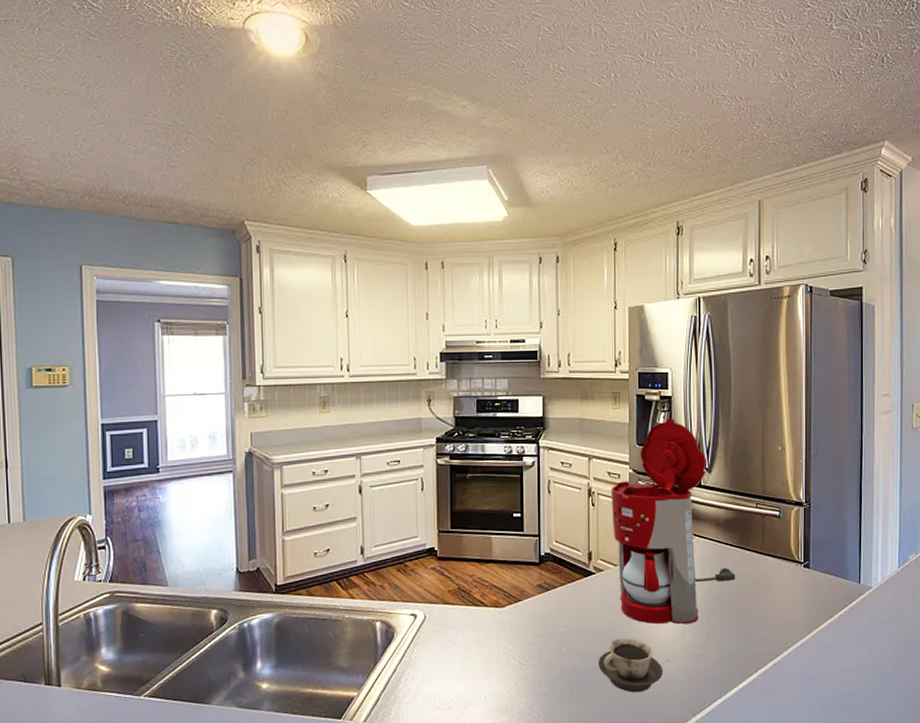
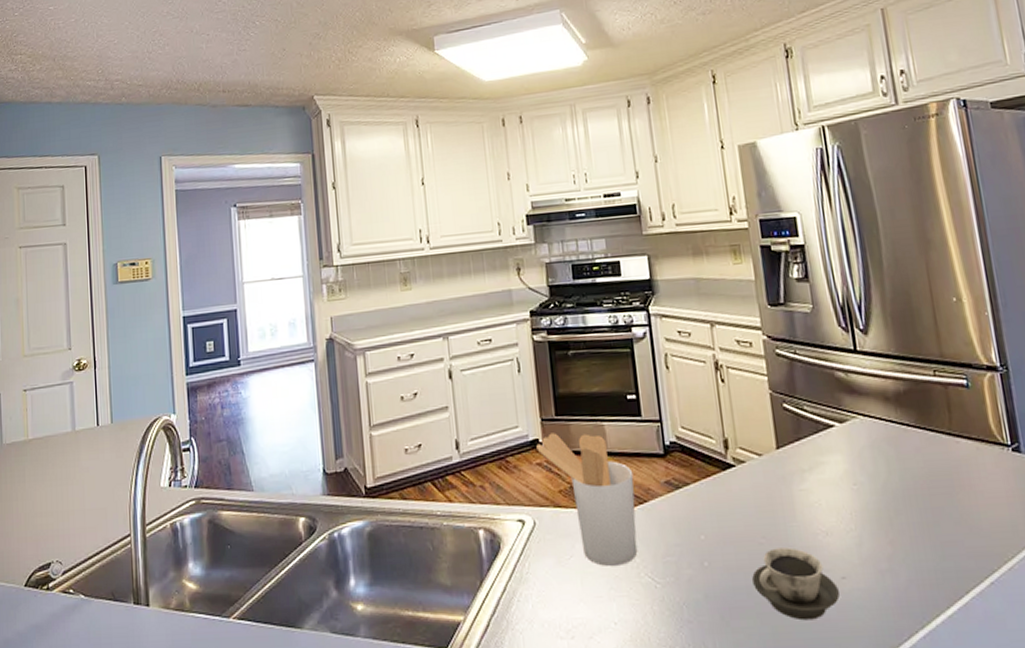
utensil holder: none [432,543,512,652] -> present [536,433,638,566]
coffee maker: present [611,418,736,624] -> none [742,270,921,529]

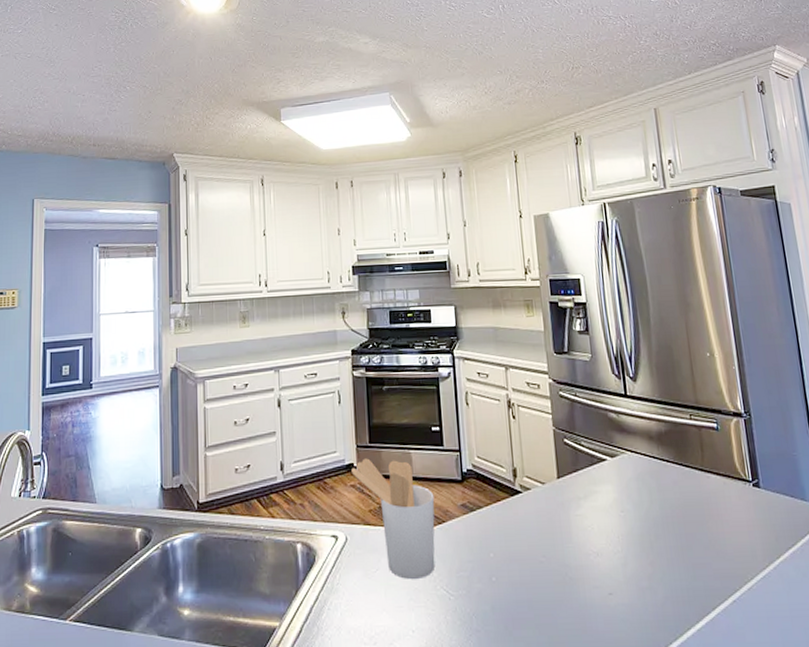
cup: present [752,547,841,621] -> none [533,566,608,632]

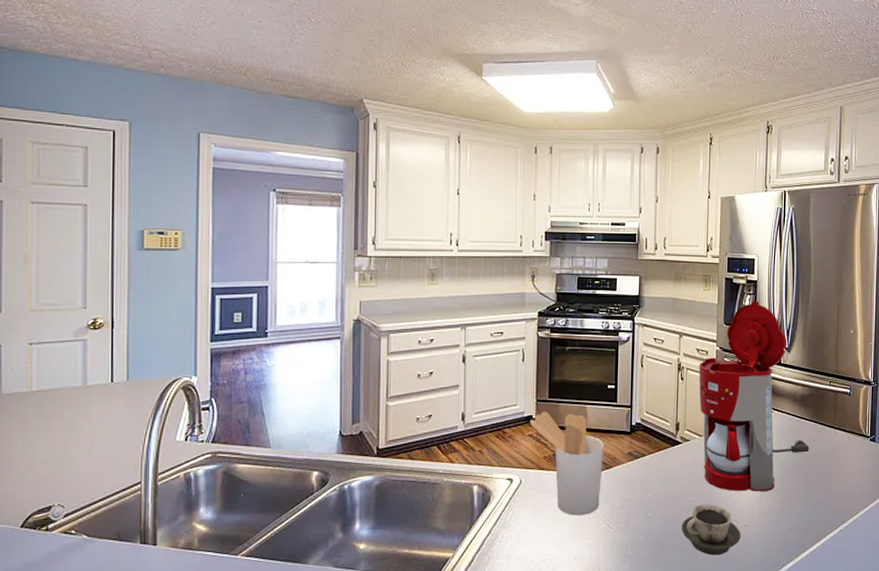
coffee maker: none [531,325,677,551] -> present [698,301,809,491]
cup: none [533,566,608,632] -> present [682,504,742,556]

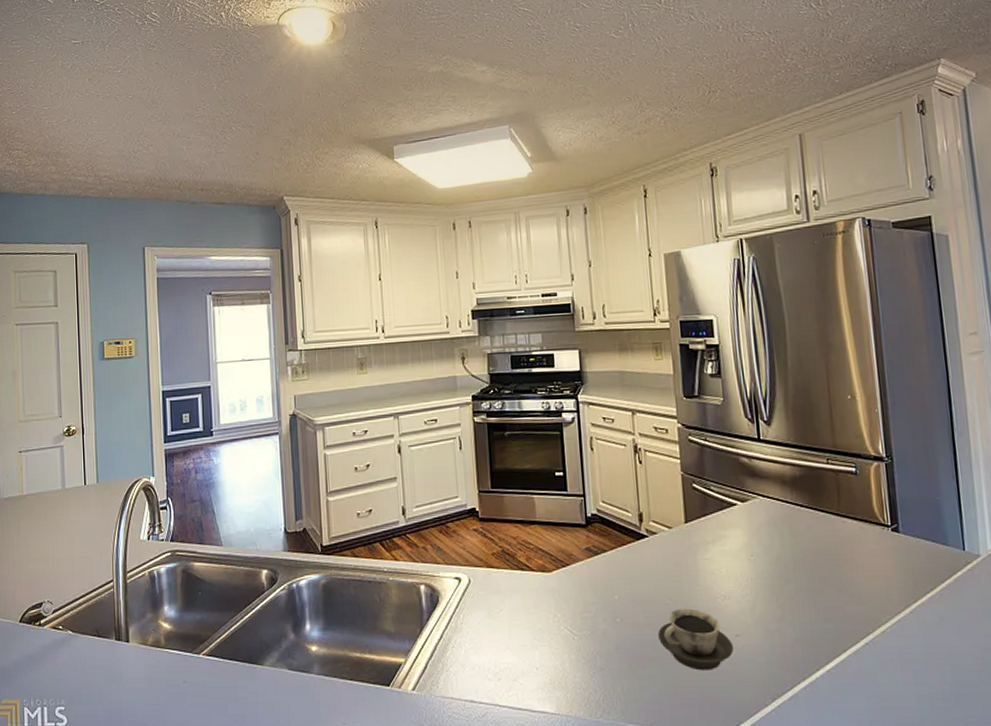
utensil holder: present [530,411,604,515] -> none [473,503,559,619]
coffee maker: present [698,301,809,491] -> none [658,368,810,594]

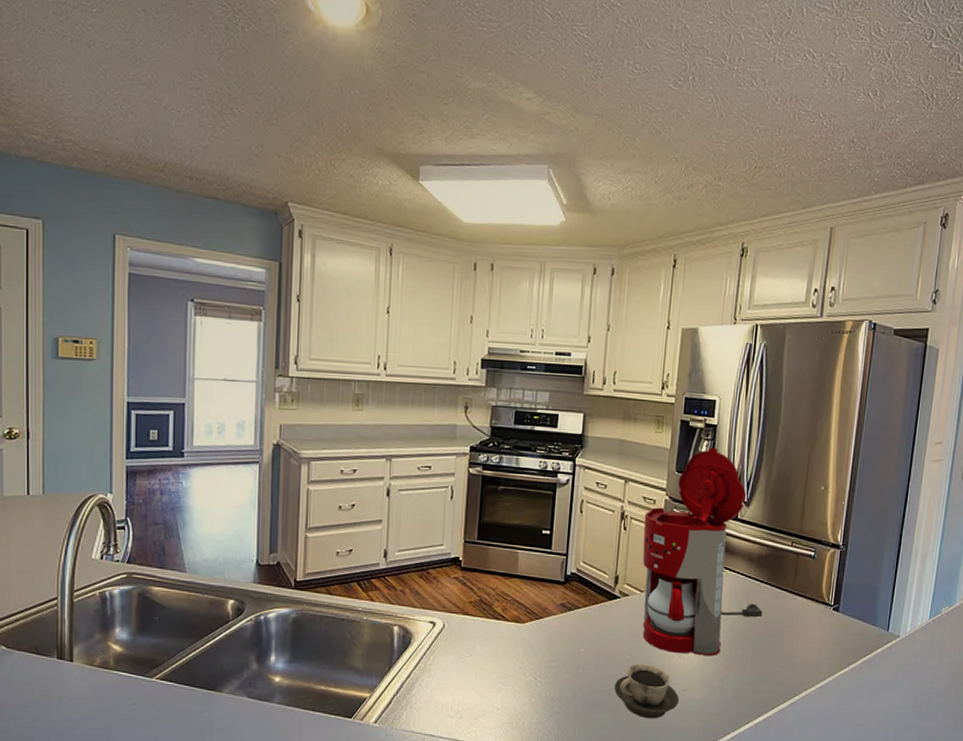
coffee maker: none [658,368,810,594] -> present [642,447,763,656]

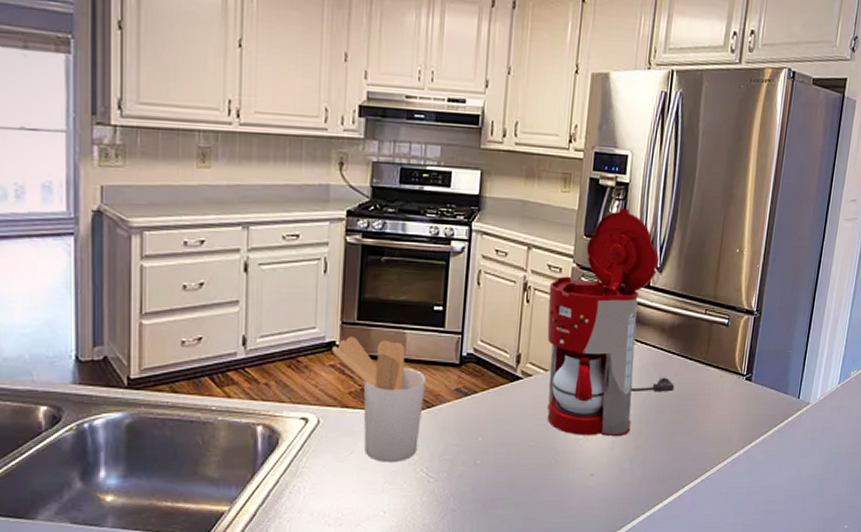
utensil holder: none [456,553,536,666] -> present [332,336,427,462]
cup: present [614,664,680,719] -> none [516,450,587,509]

